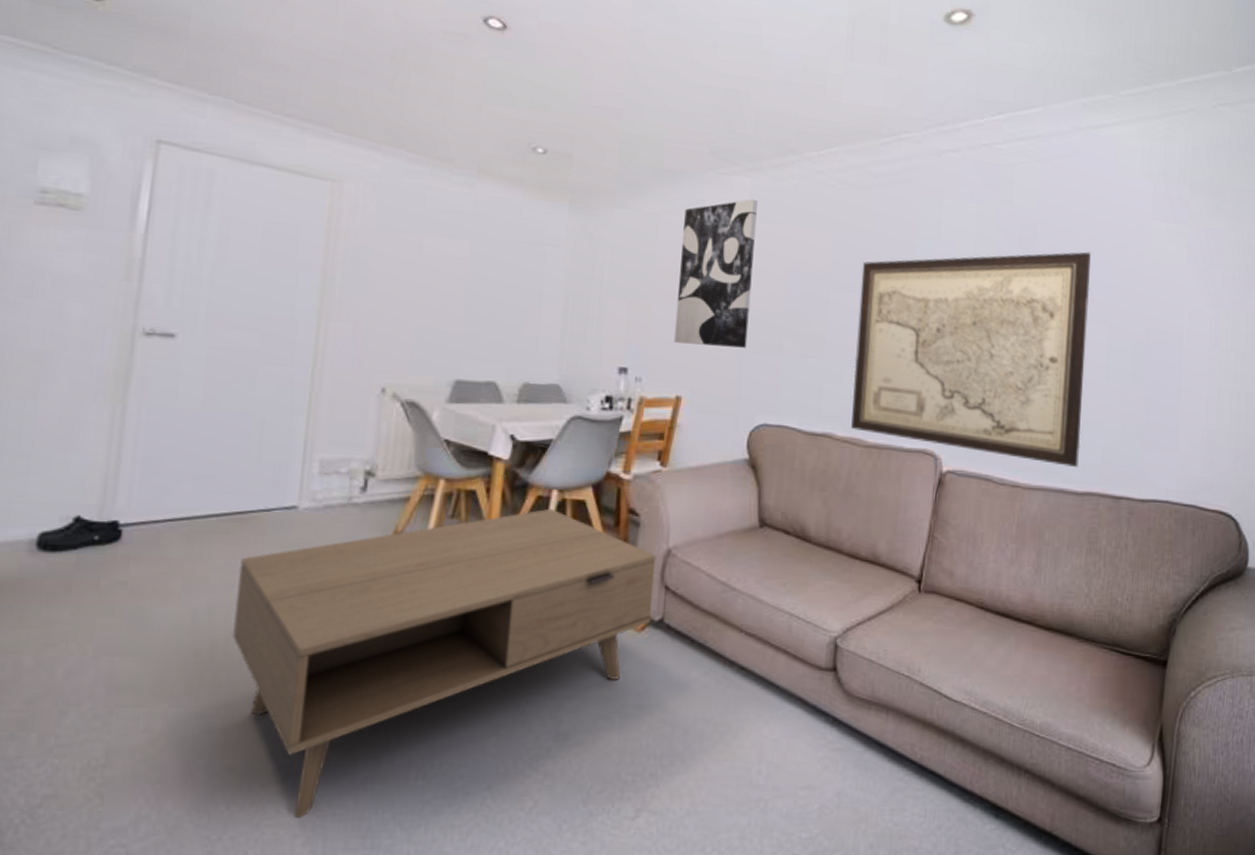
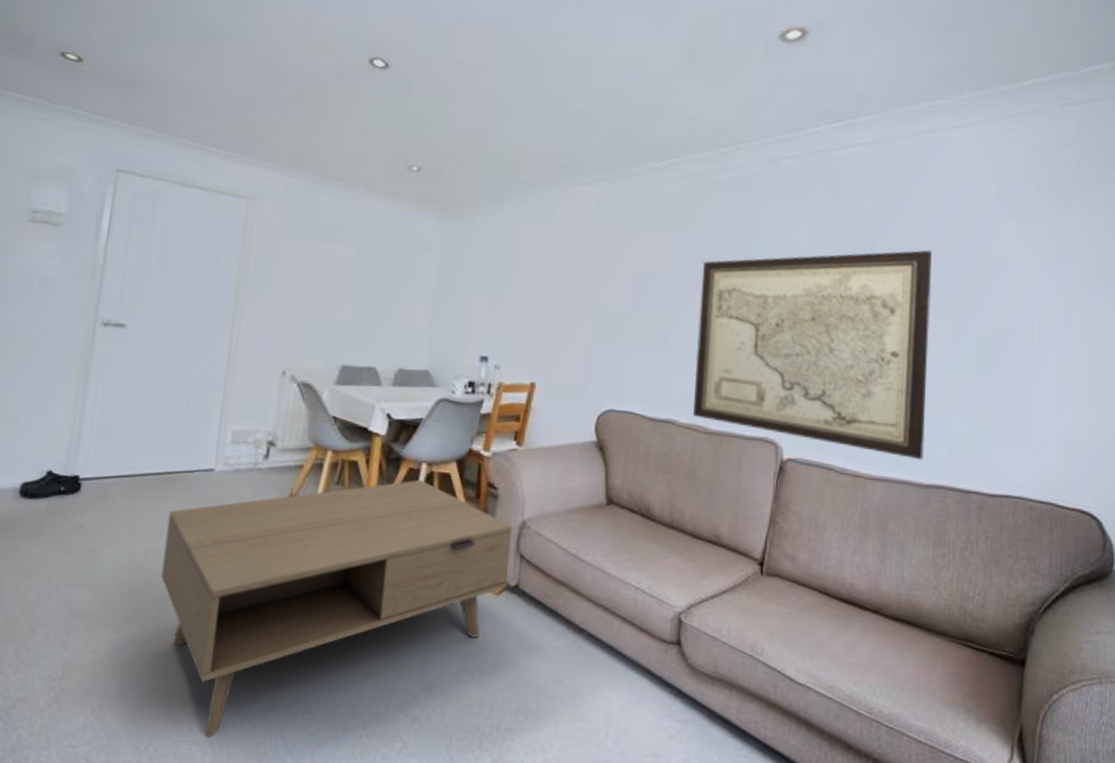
wall art: present [673,199,758,348] -> none [529,206,604,340]

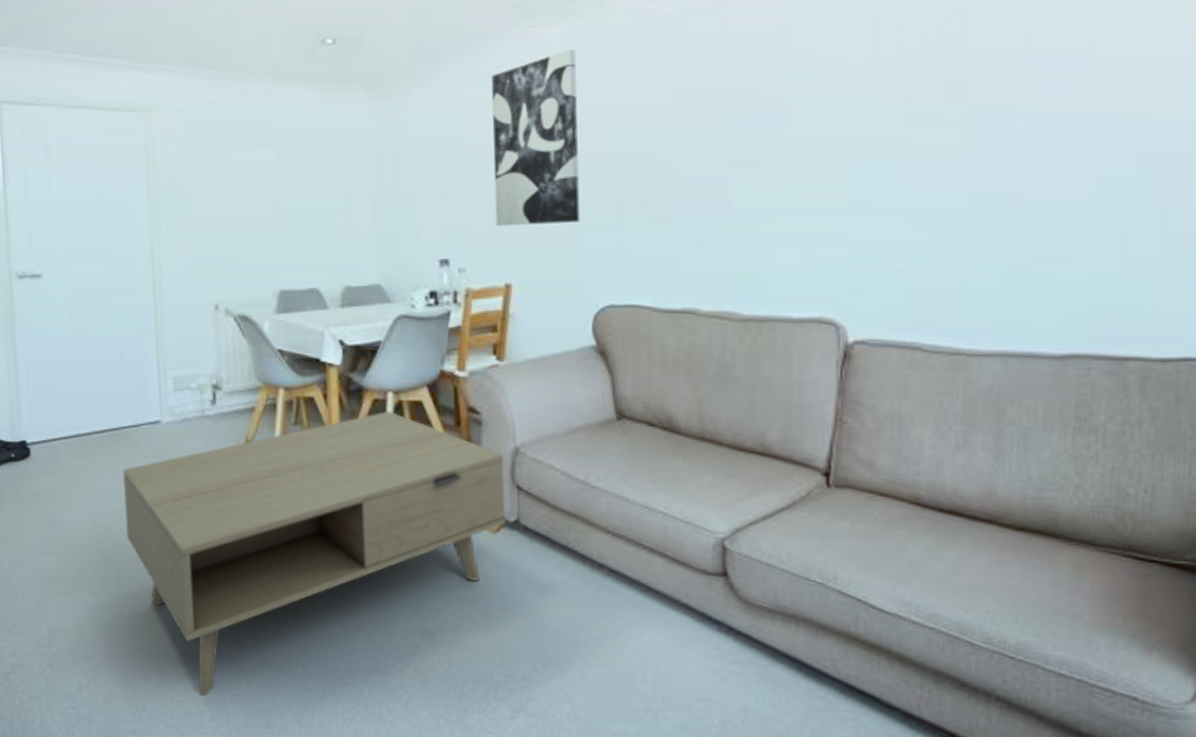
wall art: none [529,206,604,340] -> present [492,49,580,226]
wall art: present [693,250,932,461] -> none [716,32,1059,324]

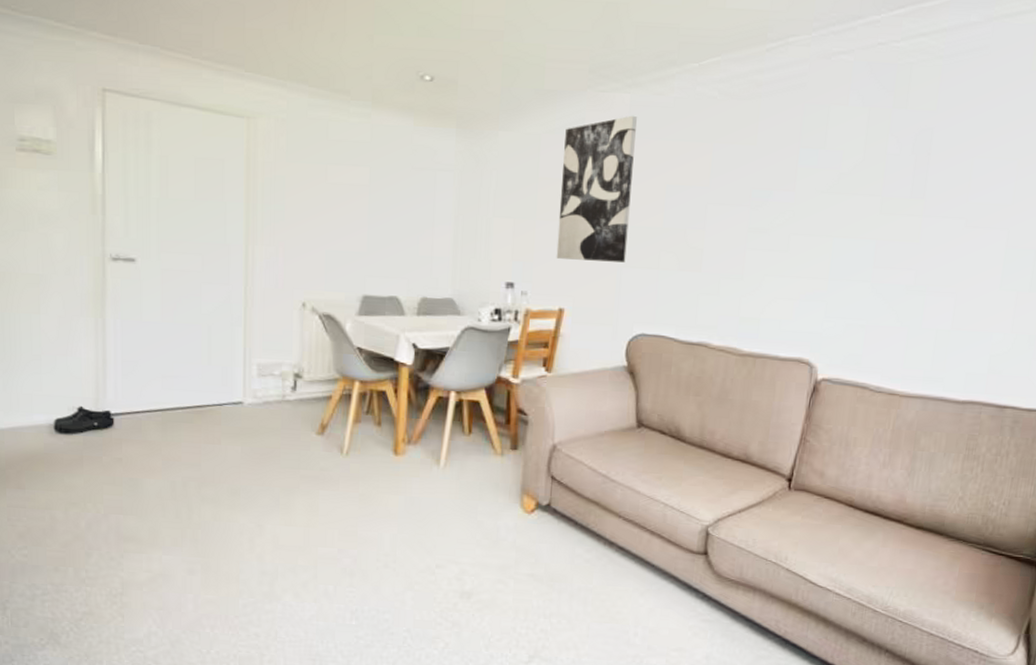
coffee table: present [123,411,506,697] -> none [203,407,543,643]

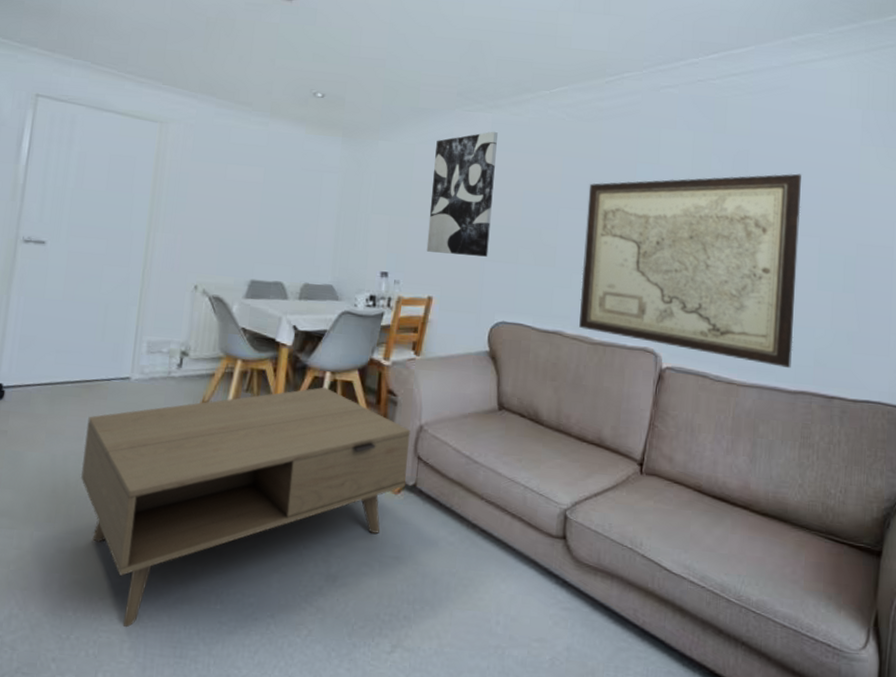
coffee table: none [203,407,543,643] -> present [81,387,411,628]
wall art: none [727,155,994,377] -> present [579,173,801,369]

